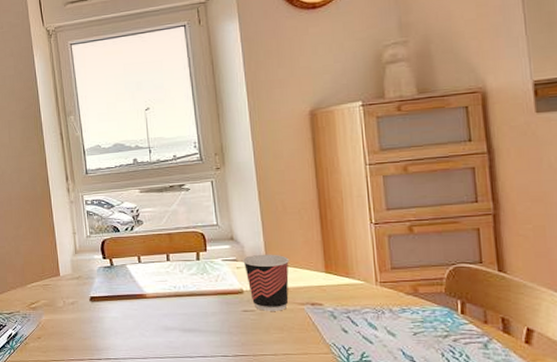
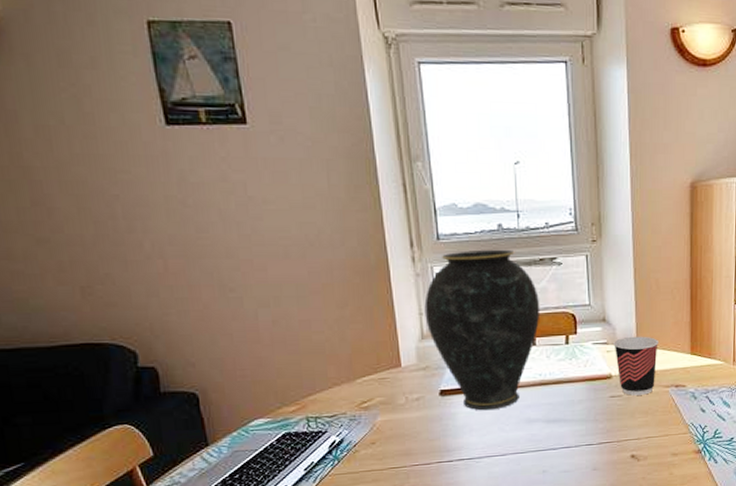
vase: none [77,179,173,317] -> present [424,249,540,411]

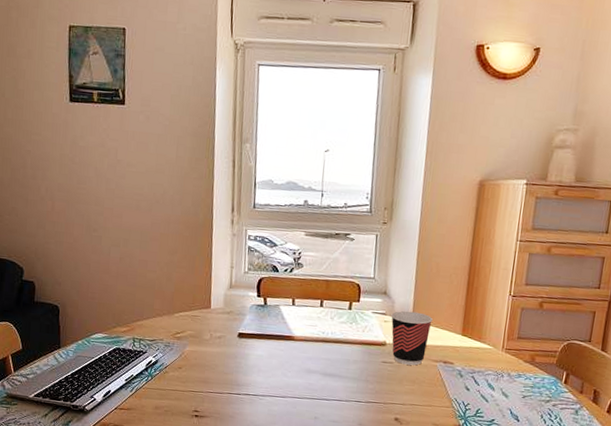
vase: present [424,249,540,411] -> none [235,219,331,357]

